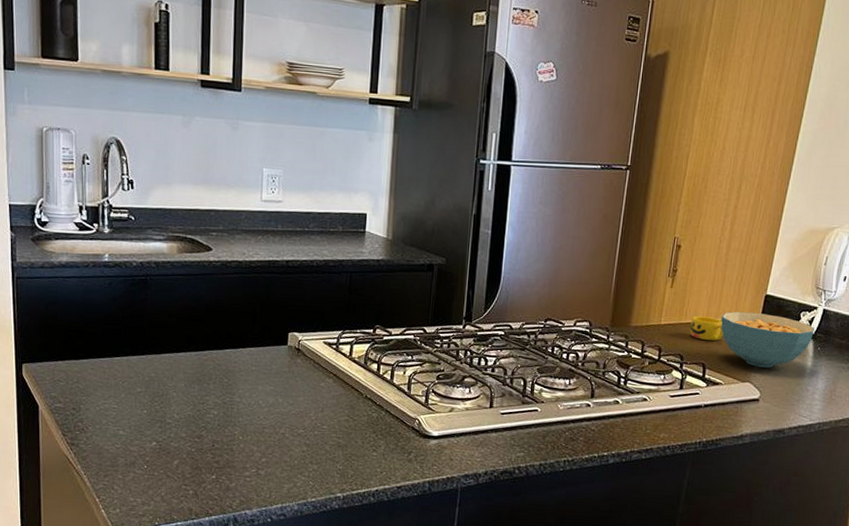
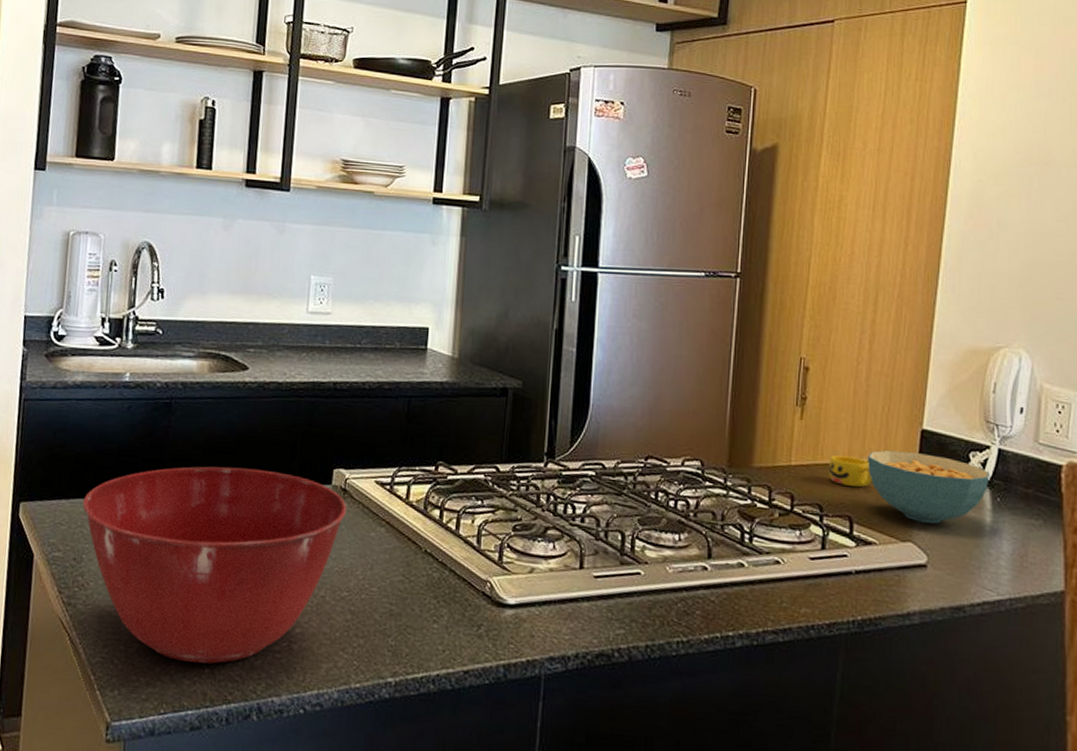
mixing bowl: none [77,332,301,487] -> present [82,466,347,664]

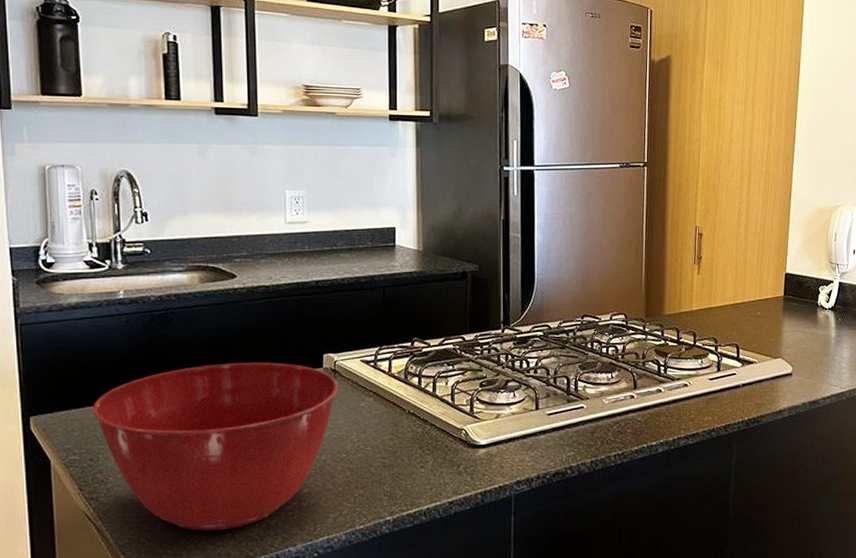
cup: present [828,455,872,488] -> none [720,298,752,322]
cereal bowl: present [868,450,990,524] -> none [748,291,834,343]

